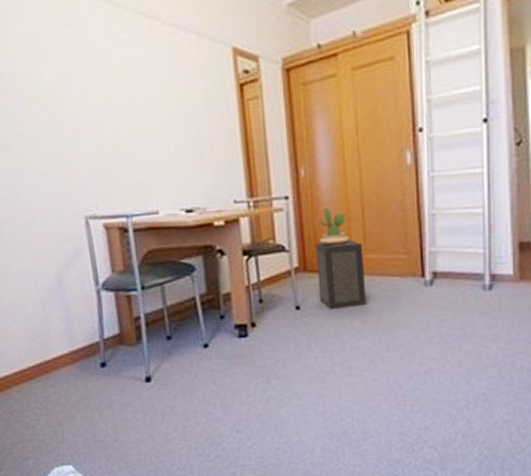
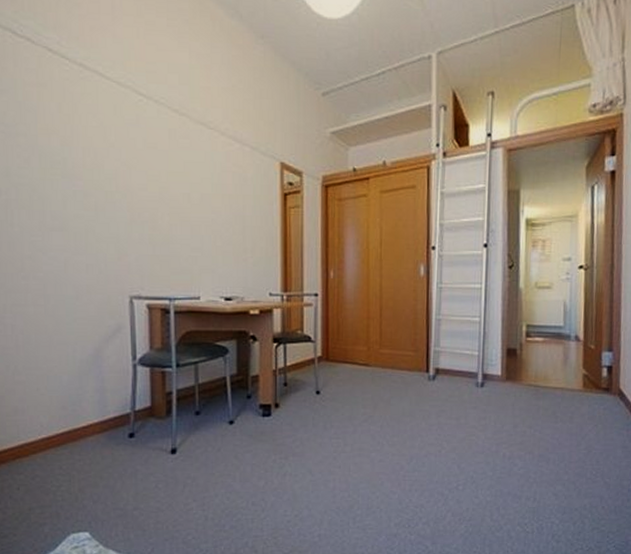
speaker: present [315,239,367,310] -> none [337,335,379,396]
potted cactus: present [318,206,350,246] -> none [342,305,368,339]

